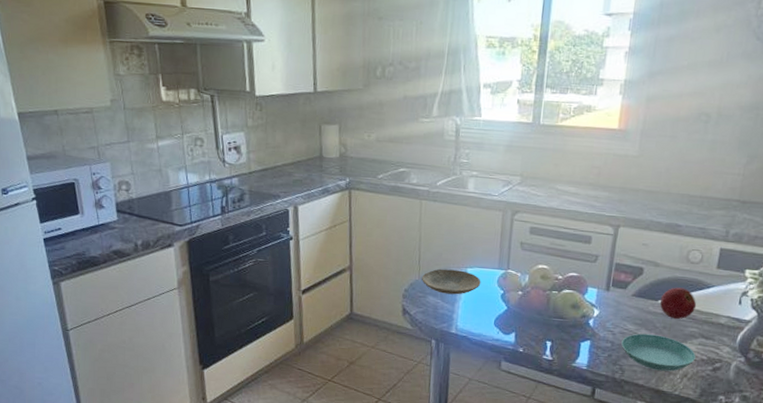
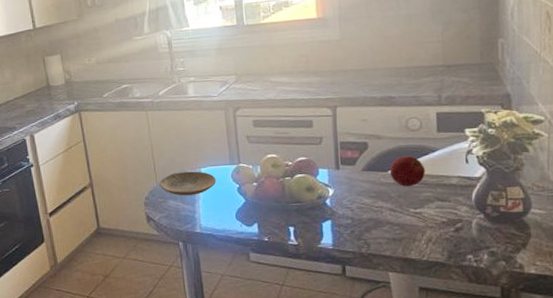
saucer: present [621,333,696,372] -> none [361,204,436,240]

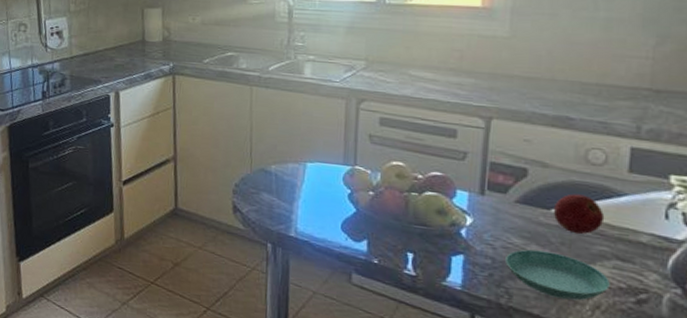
plate: present [159,171,216,196] -> none [254,162,324,193]
saucer: none [361,204,436,240] -> present [505,249,610,301]

